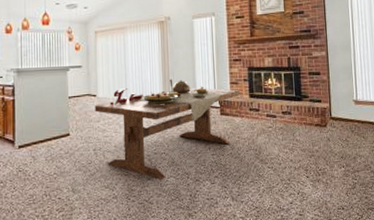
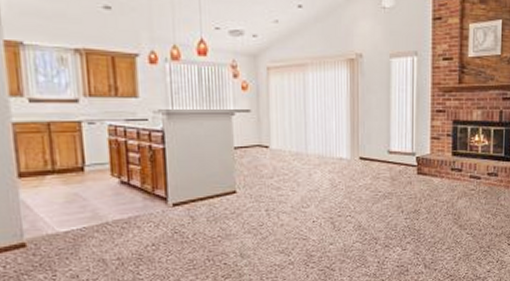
dining table: present [94,79,241,180] -> none [267,130,442,245]

